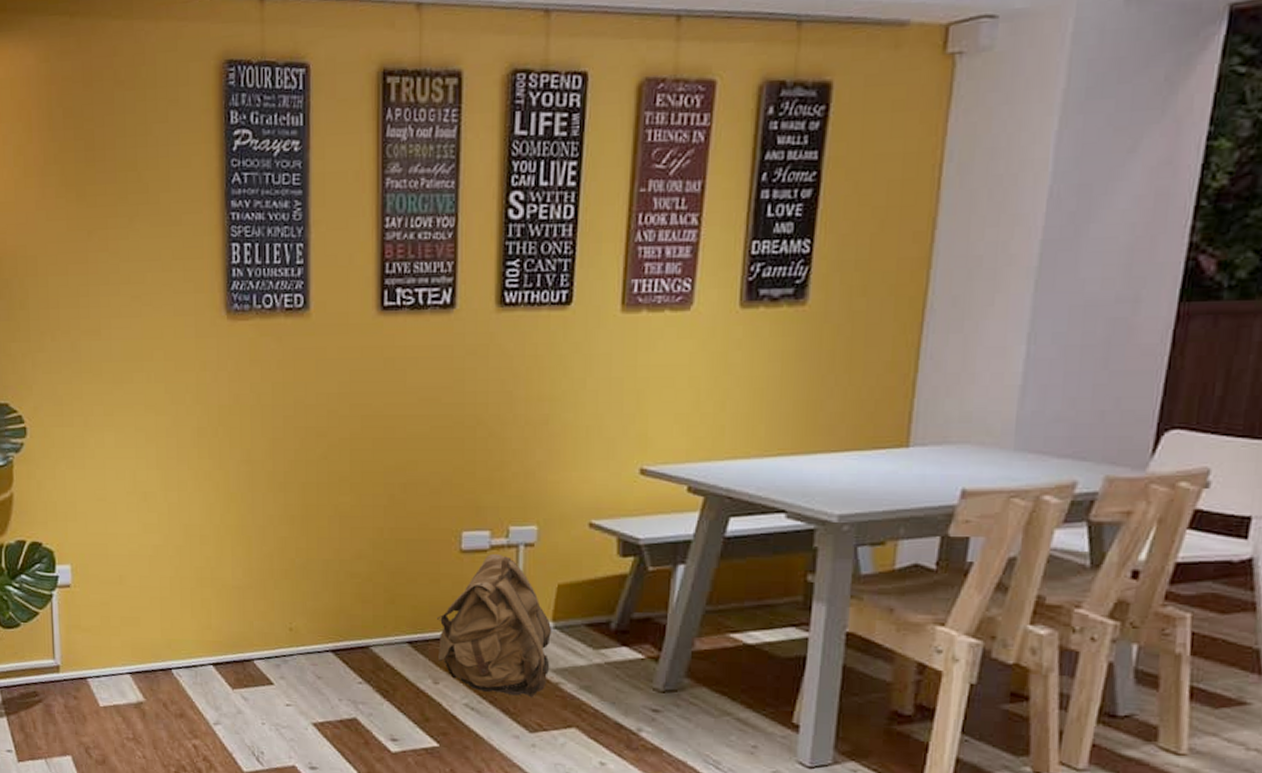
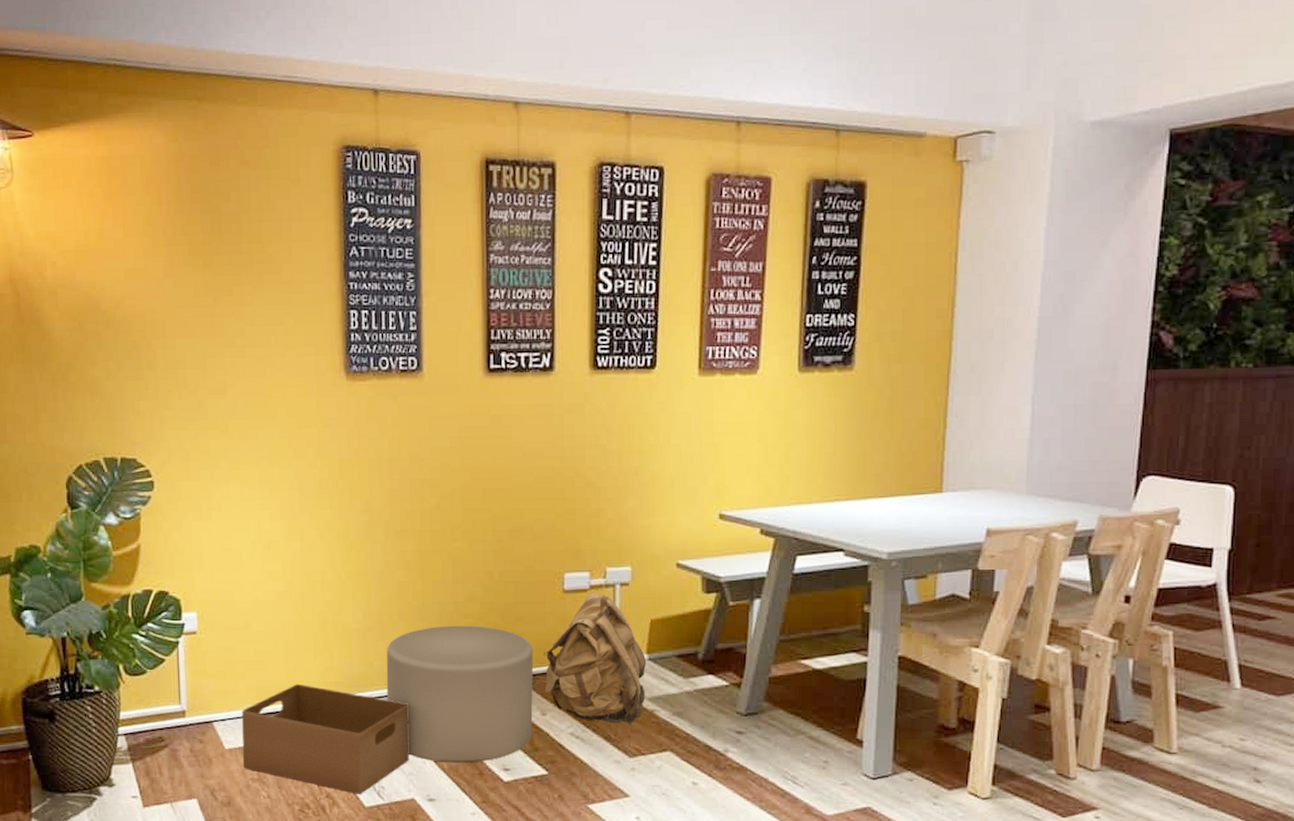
storage basket: none [116,641,291,759] -> present [241,683,410,794]
pouf: none [267,585,426,731] -> present [386,625,534,763]

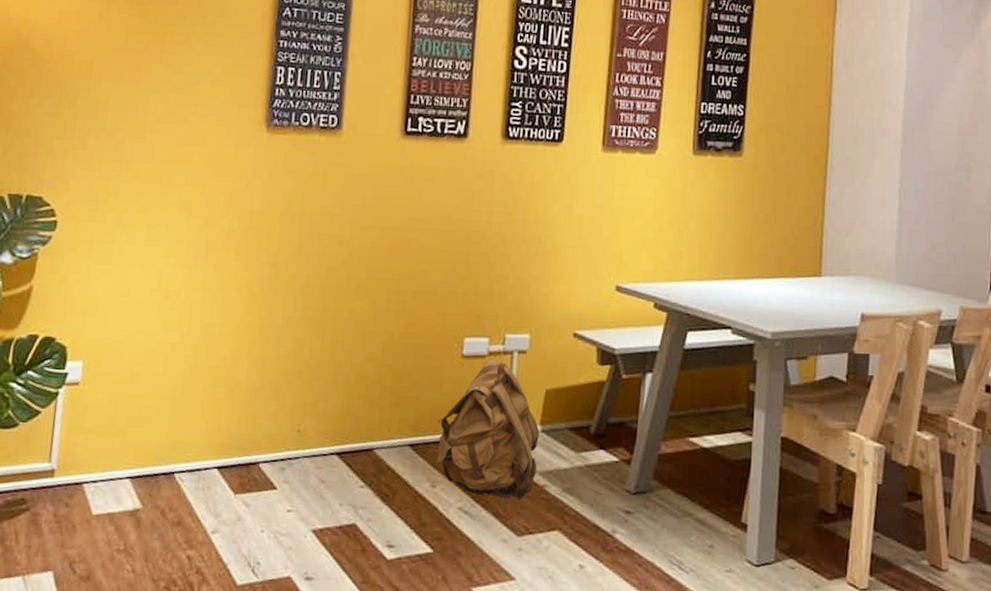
storage basket: present [241,683,410,794] -> none [109,443,296,571]
pouf: present [386,625,534,763] -> none [273,387,428,538]

